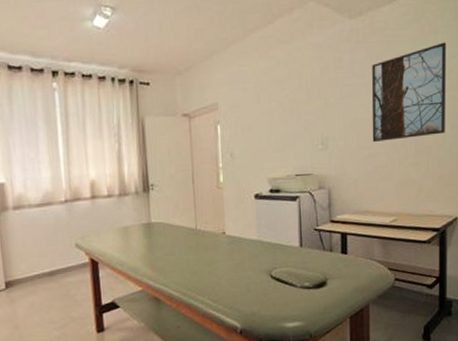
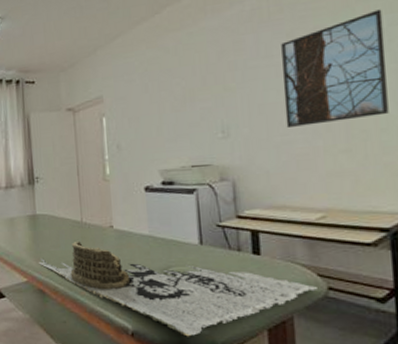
architectural model: none [153,248,387,330] -> present [38,242,317,337]

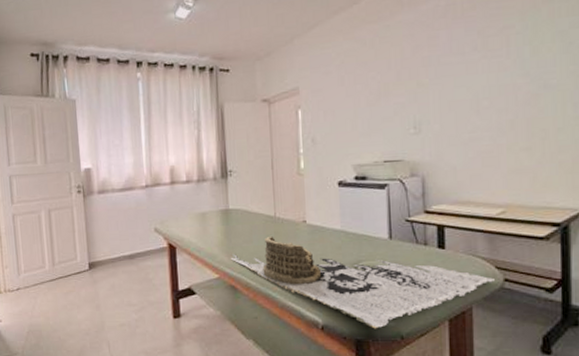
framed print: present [281,9,389,127] -> none [472,11,566,125]

